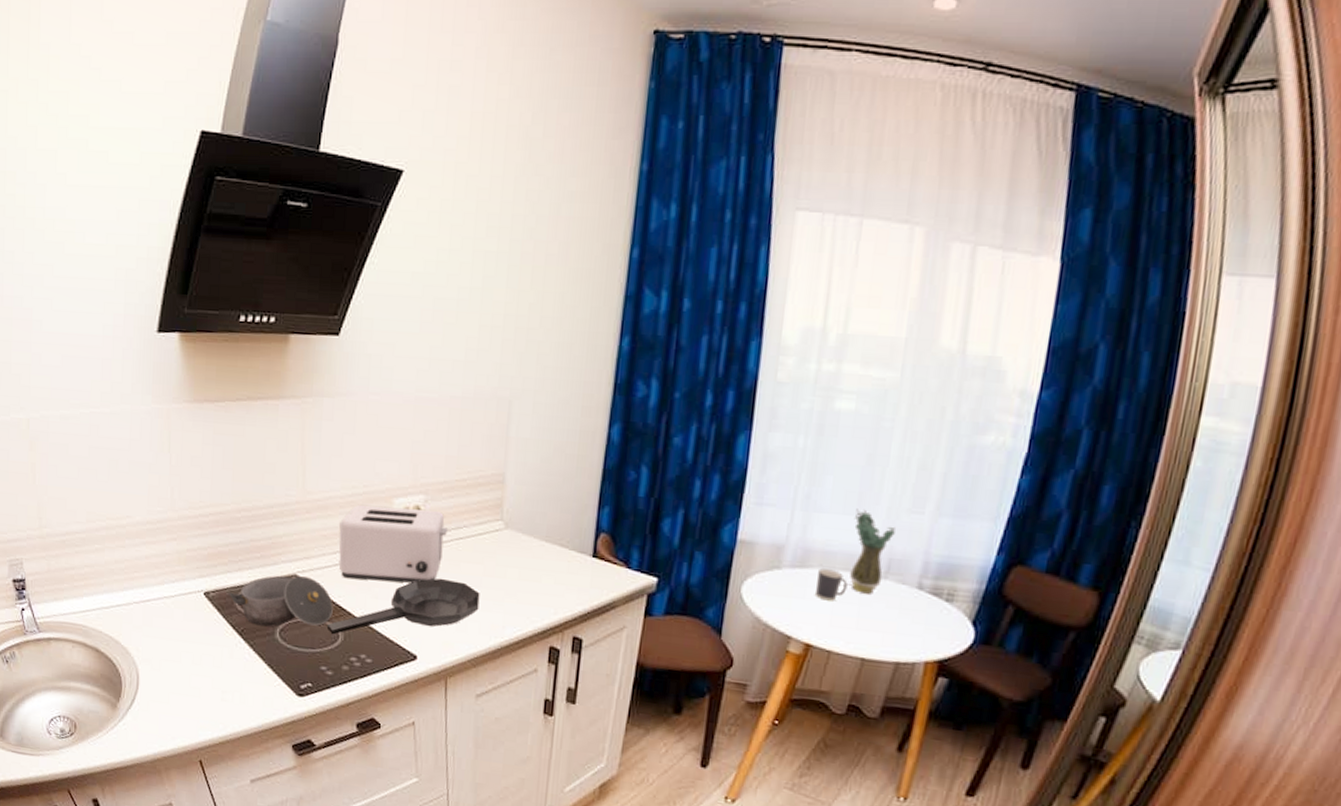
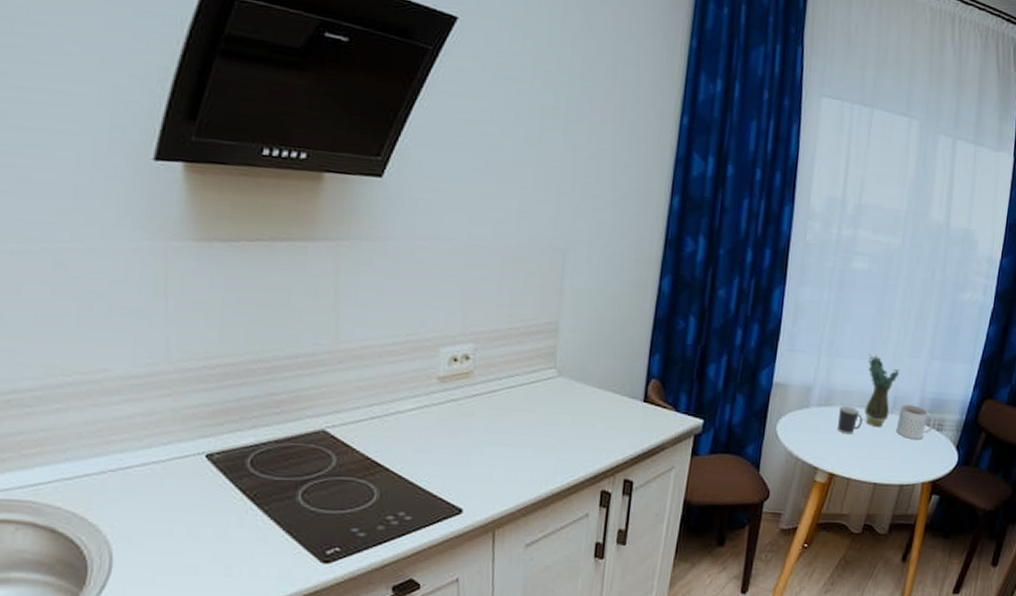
cooking pot: present [229,575,333,627] -> none [239,432,368,489]
frying pan: present [326,578,480,635] -> none [359,427,531,493]
toaster: present [338,504,449,583] -> none [375,353,499,434]
mug: none [891,568,942,611] -> present [896,404,934,440]

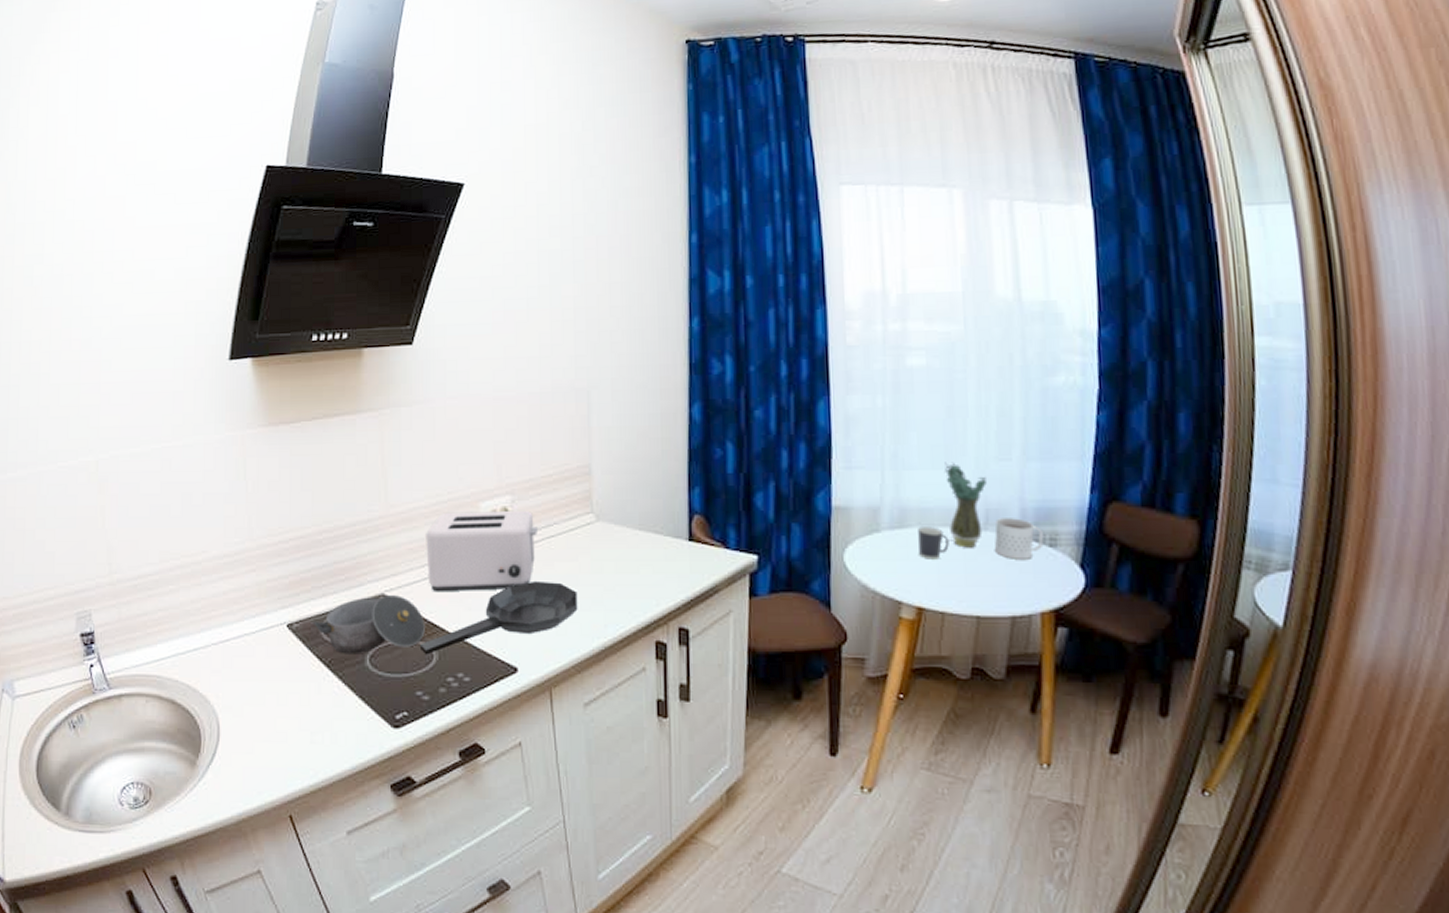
cooking pot: none [239,432,368,489] -> present [314,595,425,654]
frying pan: none [359,427,531,493] -> present [419,580,578,655]
toaster: none [375,353,499,434] -> present [426,510,539,592]

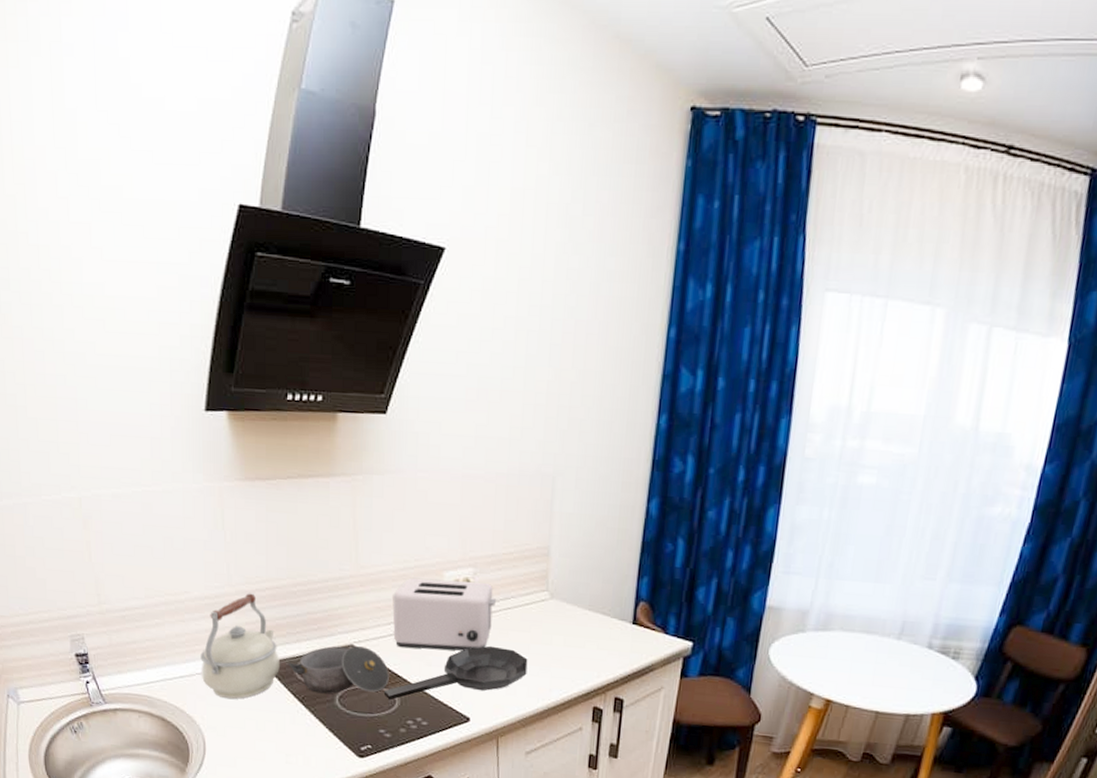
kettle: none [217,546,305,671] -> present [200,593,281,700]
mug: present [918,527,949,559] -> none [836,631,865,661]
vase: present [945,462,987,548] -> none [867,576,909,654]
mug: present [994,518,1044,559] -> none [904,630,949,668]

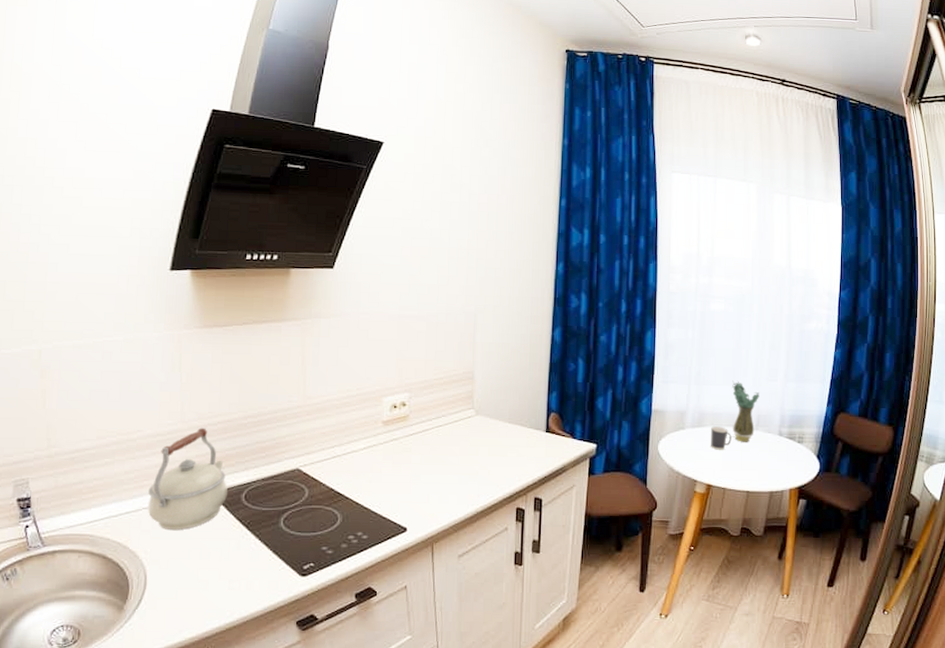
cooking pot: present [289,646,389,694] -> none [236,470,332,517]
frying pan: present [383,645,528,700] -> none [326,460,458,518]
toaster: present [392,577,497,651] -> none [336,404,430,468]
mug: none [836,631,865,661] -> present [711,426,732,450]
vase: none [867,576,909,654] -> present [732,380,759,442]

